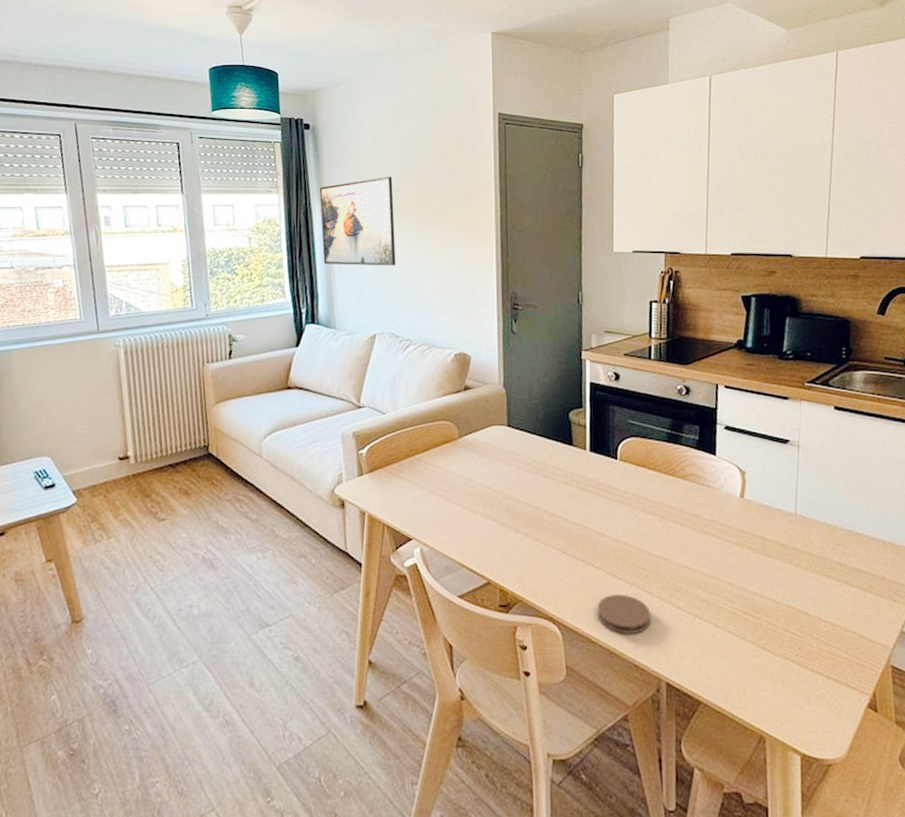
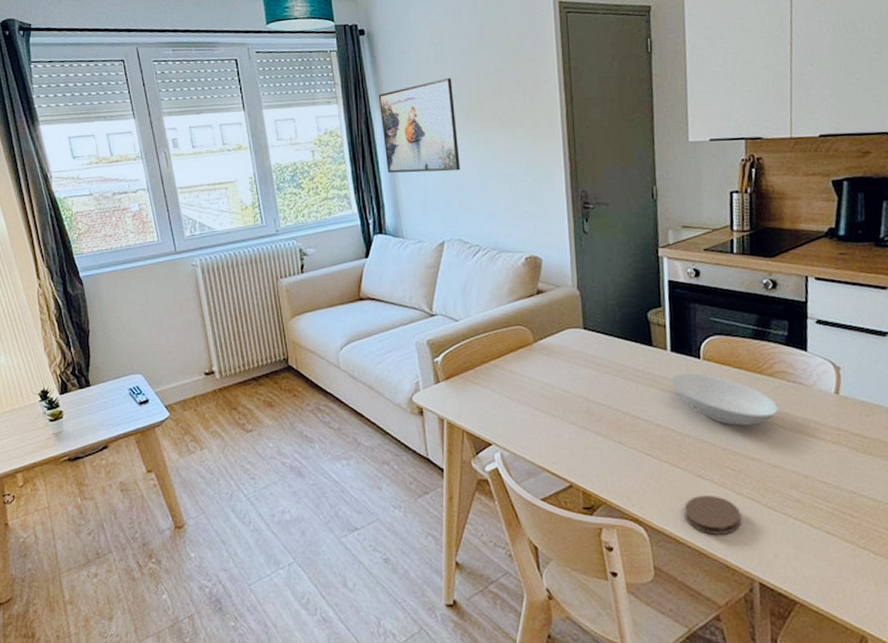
bowl: none [588,473,689,526] -> present [670,373,779,426]

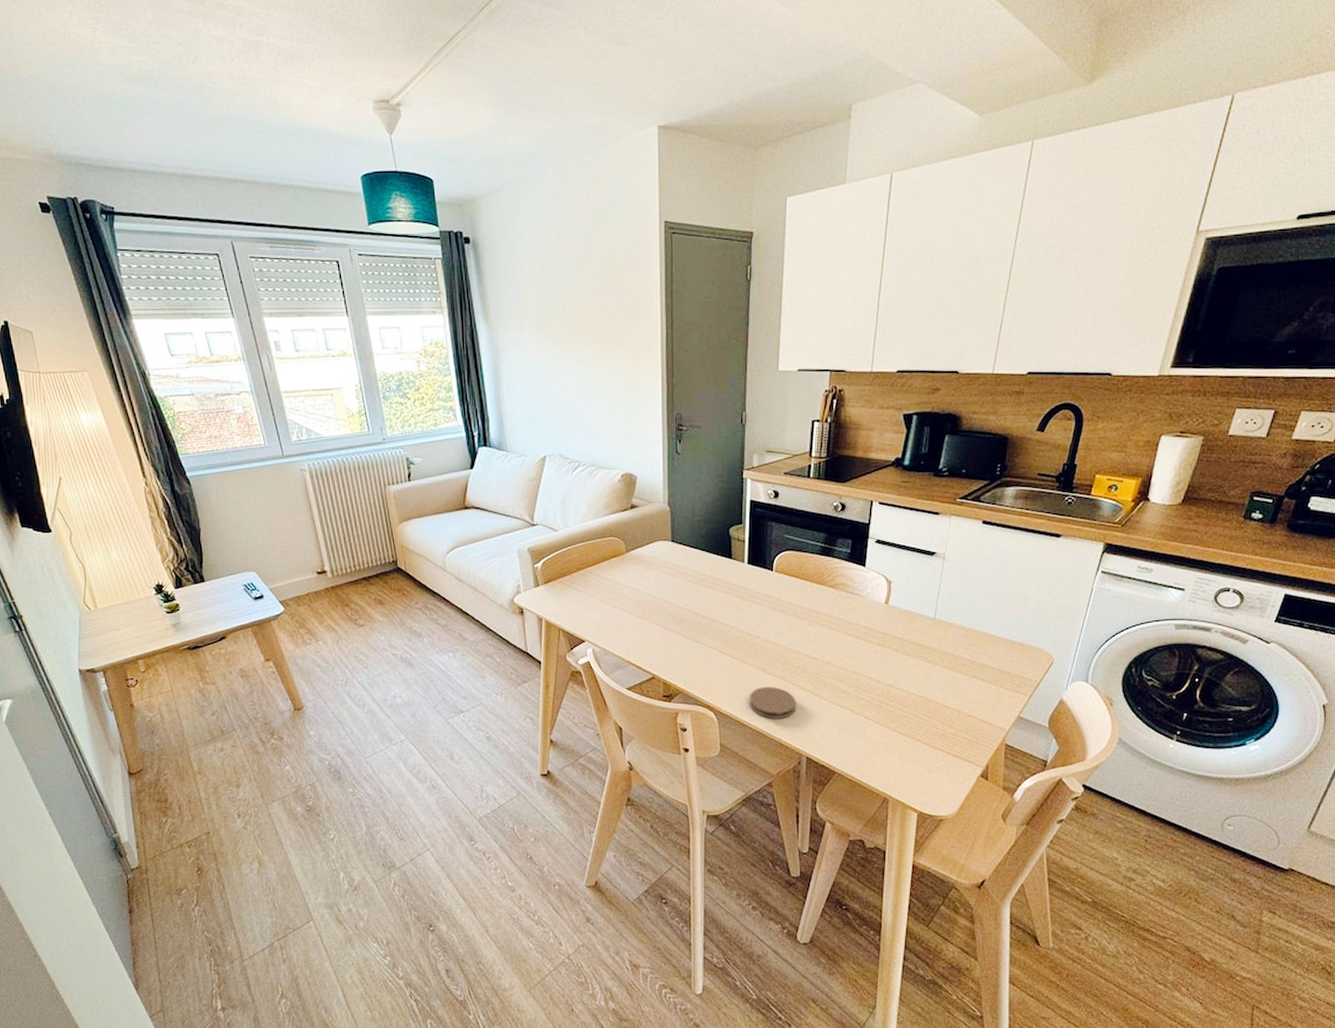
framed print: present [378,78,461,173] -> none [483,294,563,388]
bowl: present [670,373,779,426] -> none [745,583,836,629]

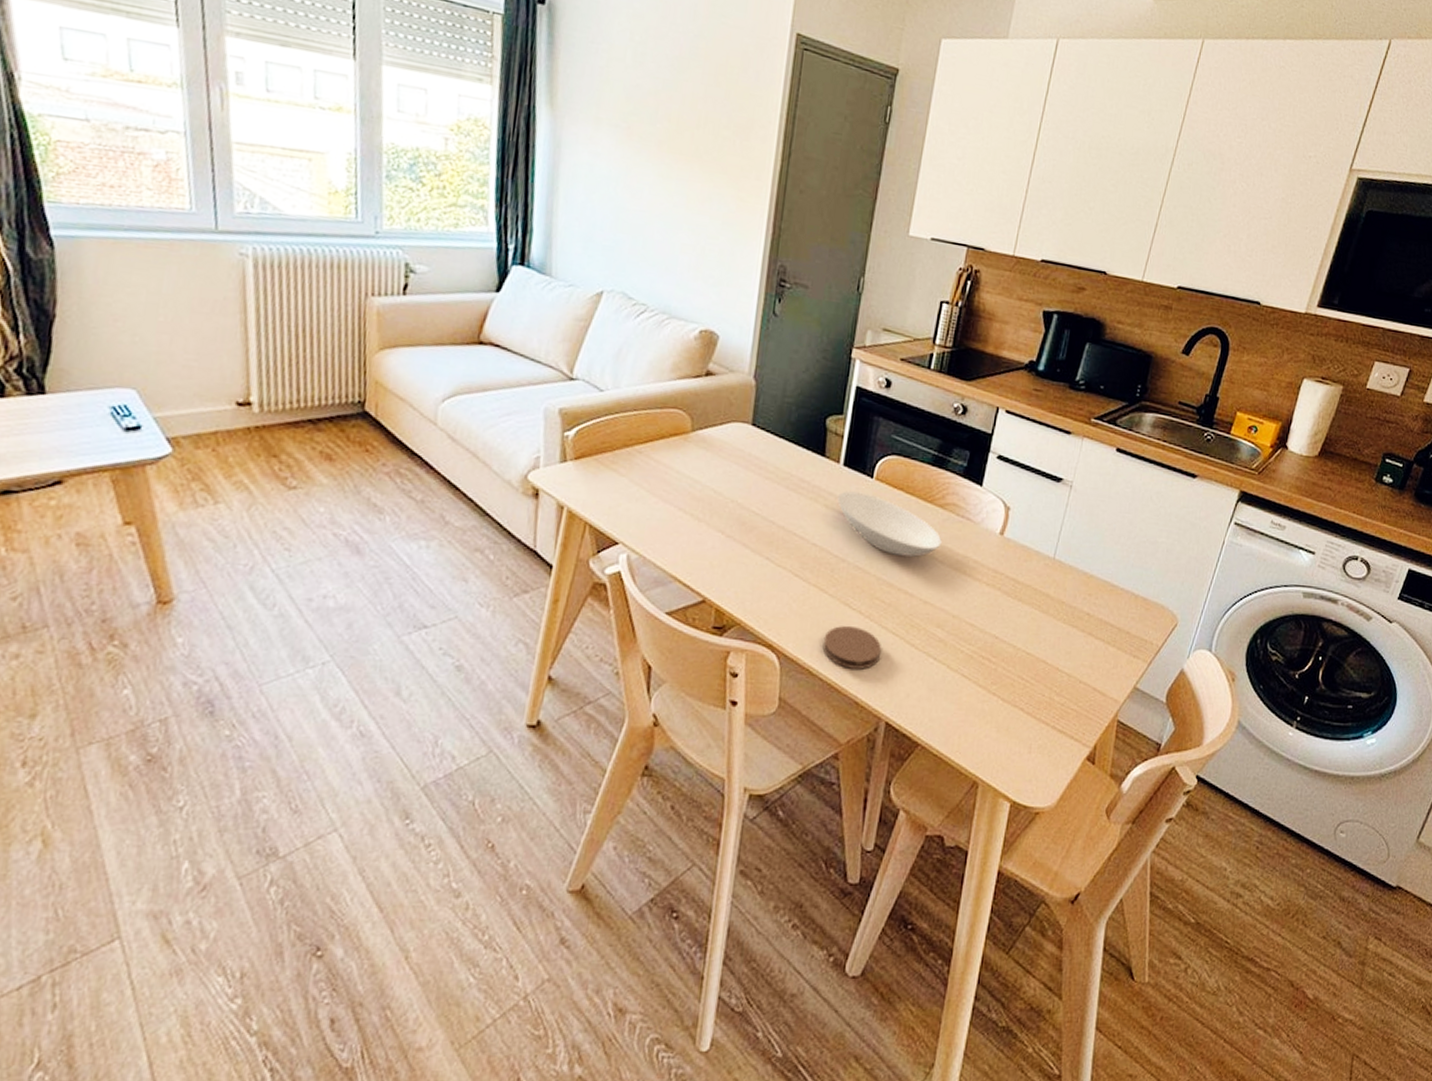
bowl: none [745,583,836,629] -> present [837,491,942,557]

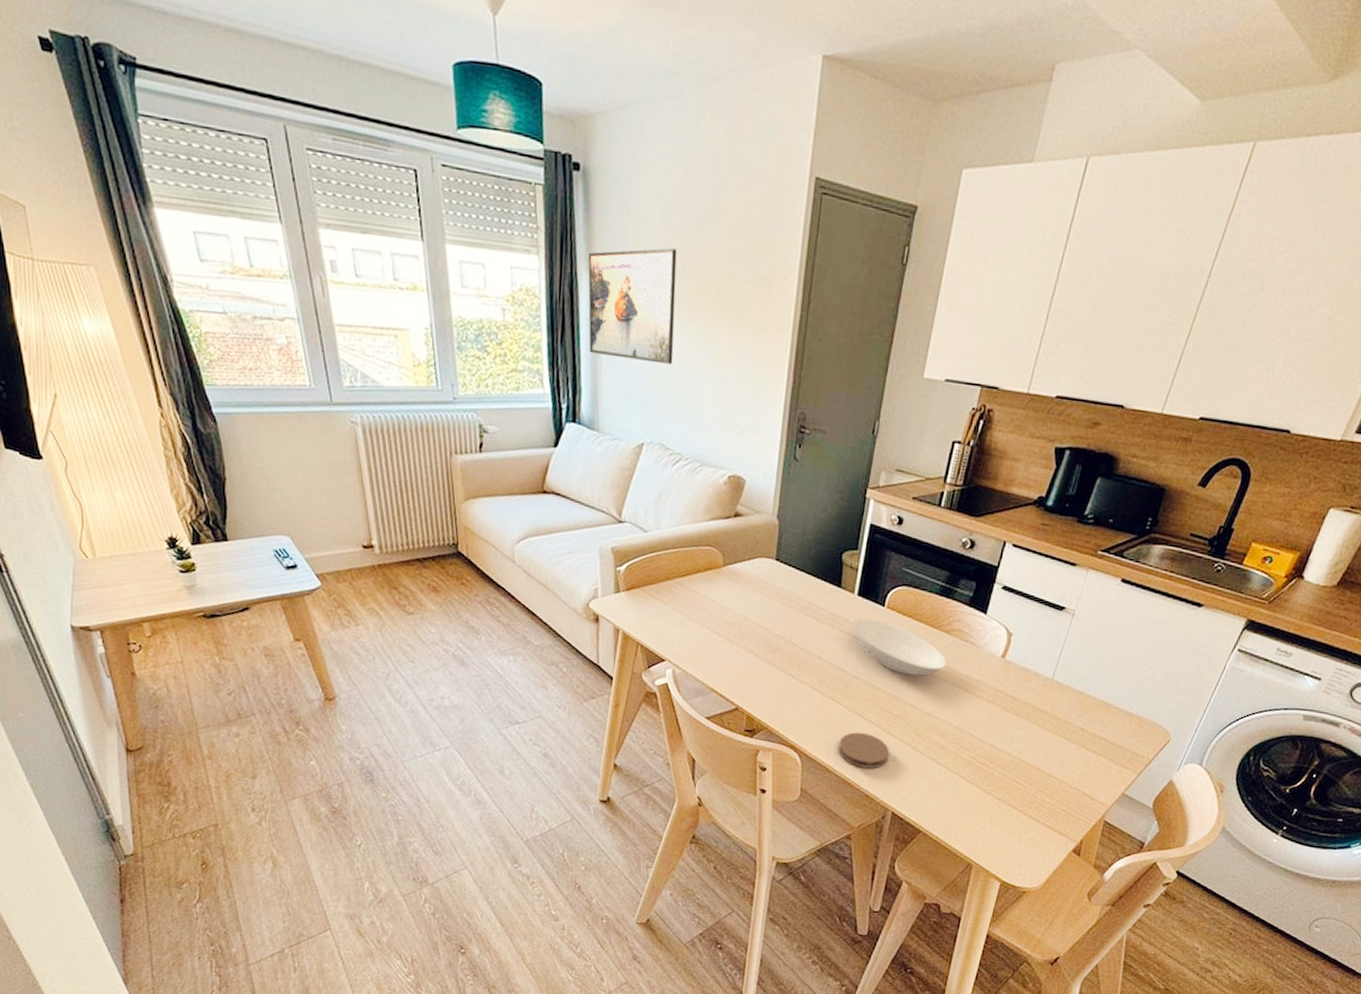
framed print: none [544,86,649,208] -> present [588,248,677,365]

